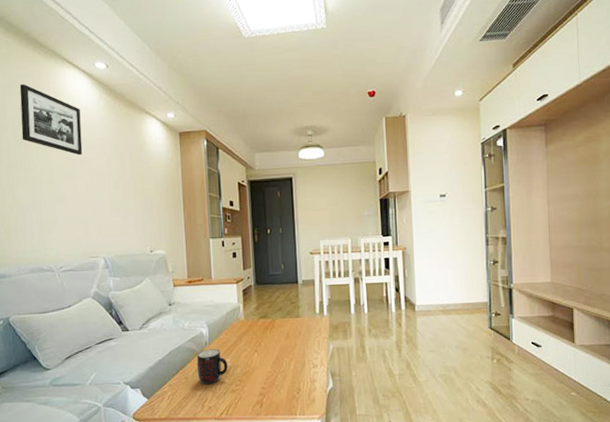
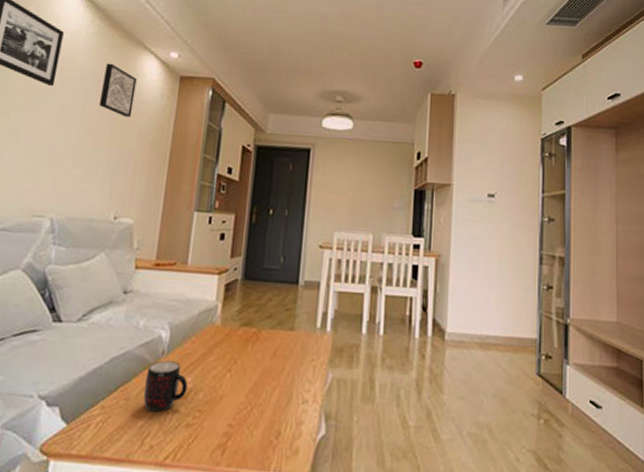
wall art: none [119,129,147,172] -> present [98,63,137,117]

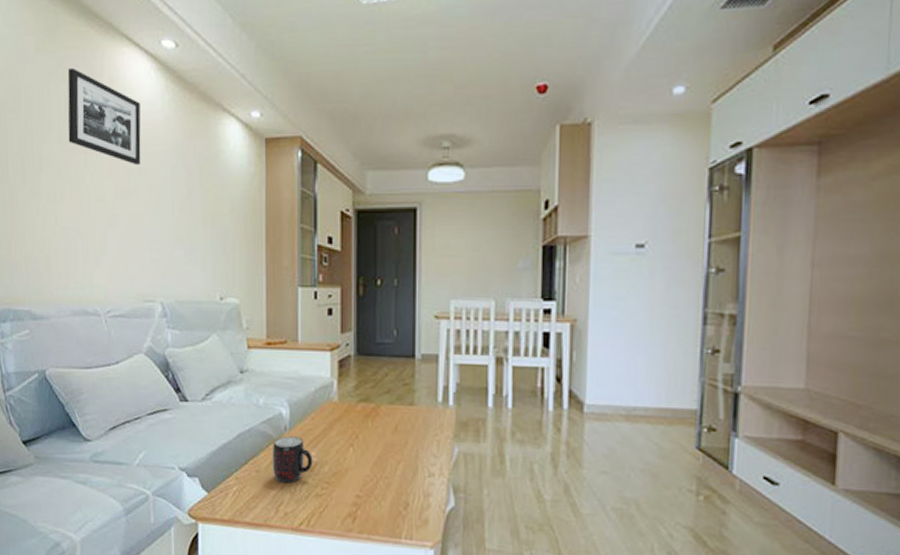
wall art: present [98,63,137,117] -> none [187,132,222,191]

